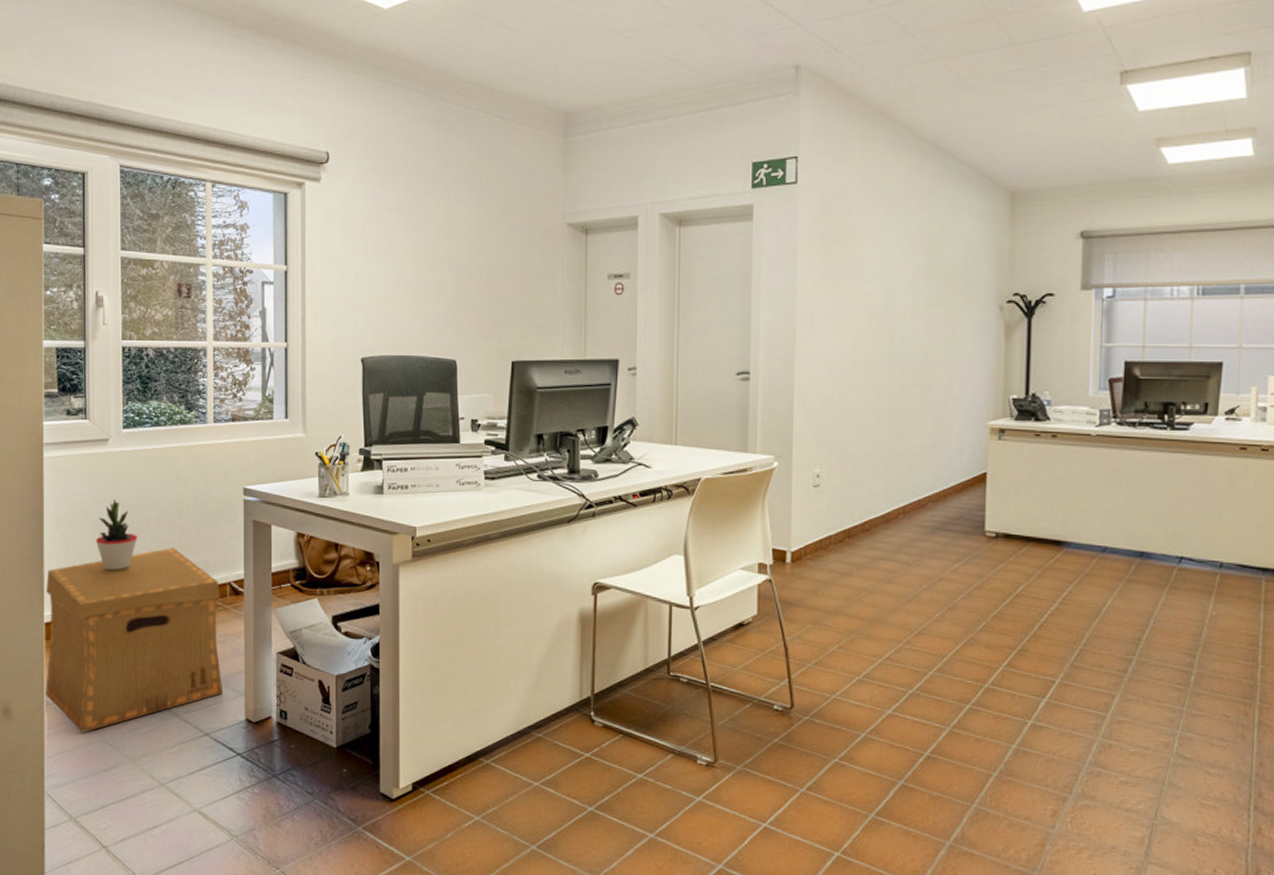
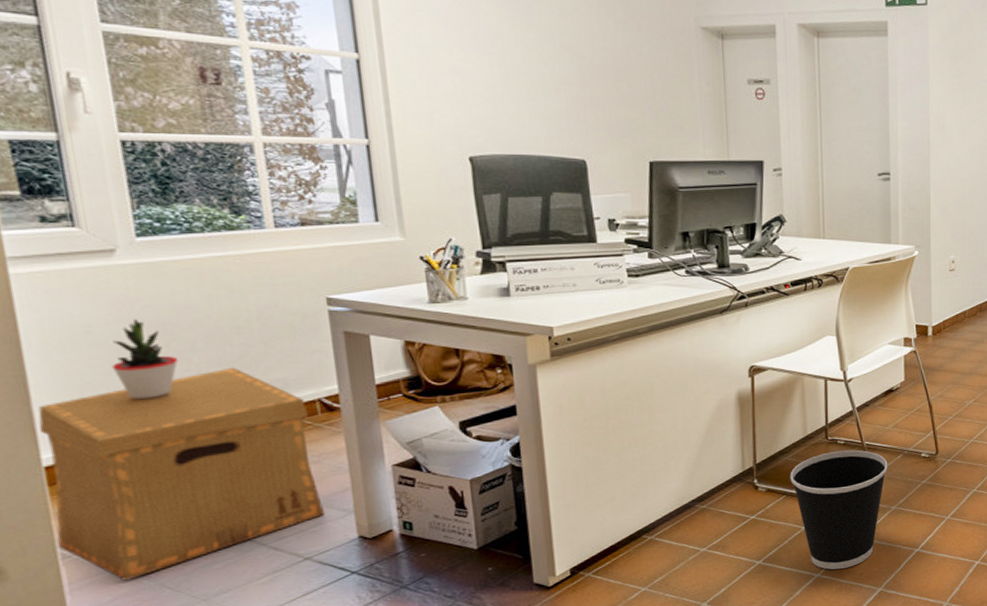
wastebasket: none [628,689,735,833] -> present [790,450,888,570]

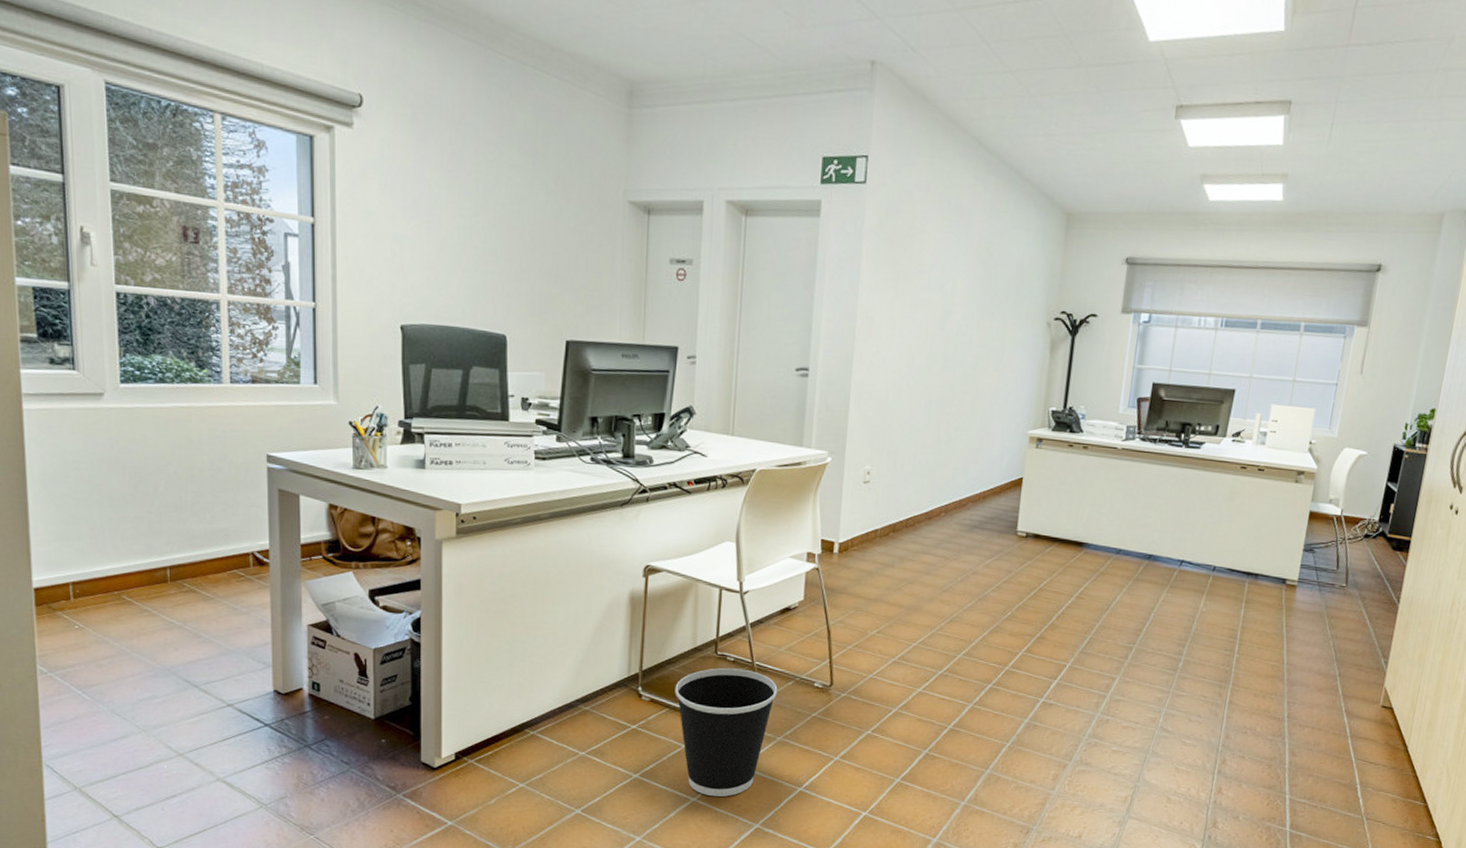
cardboard box: present [38,367,326,582] -> none [33,513,248,703]
potted plant: present [111,319,178,399] -> none [92,460,143,535]

